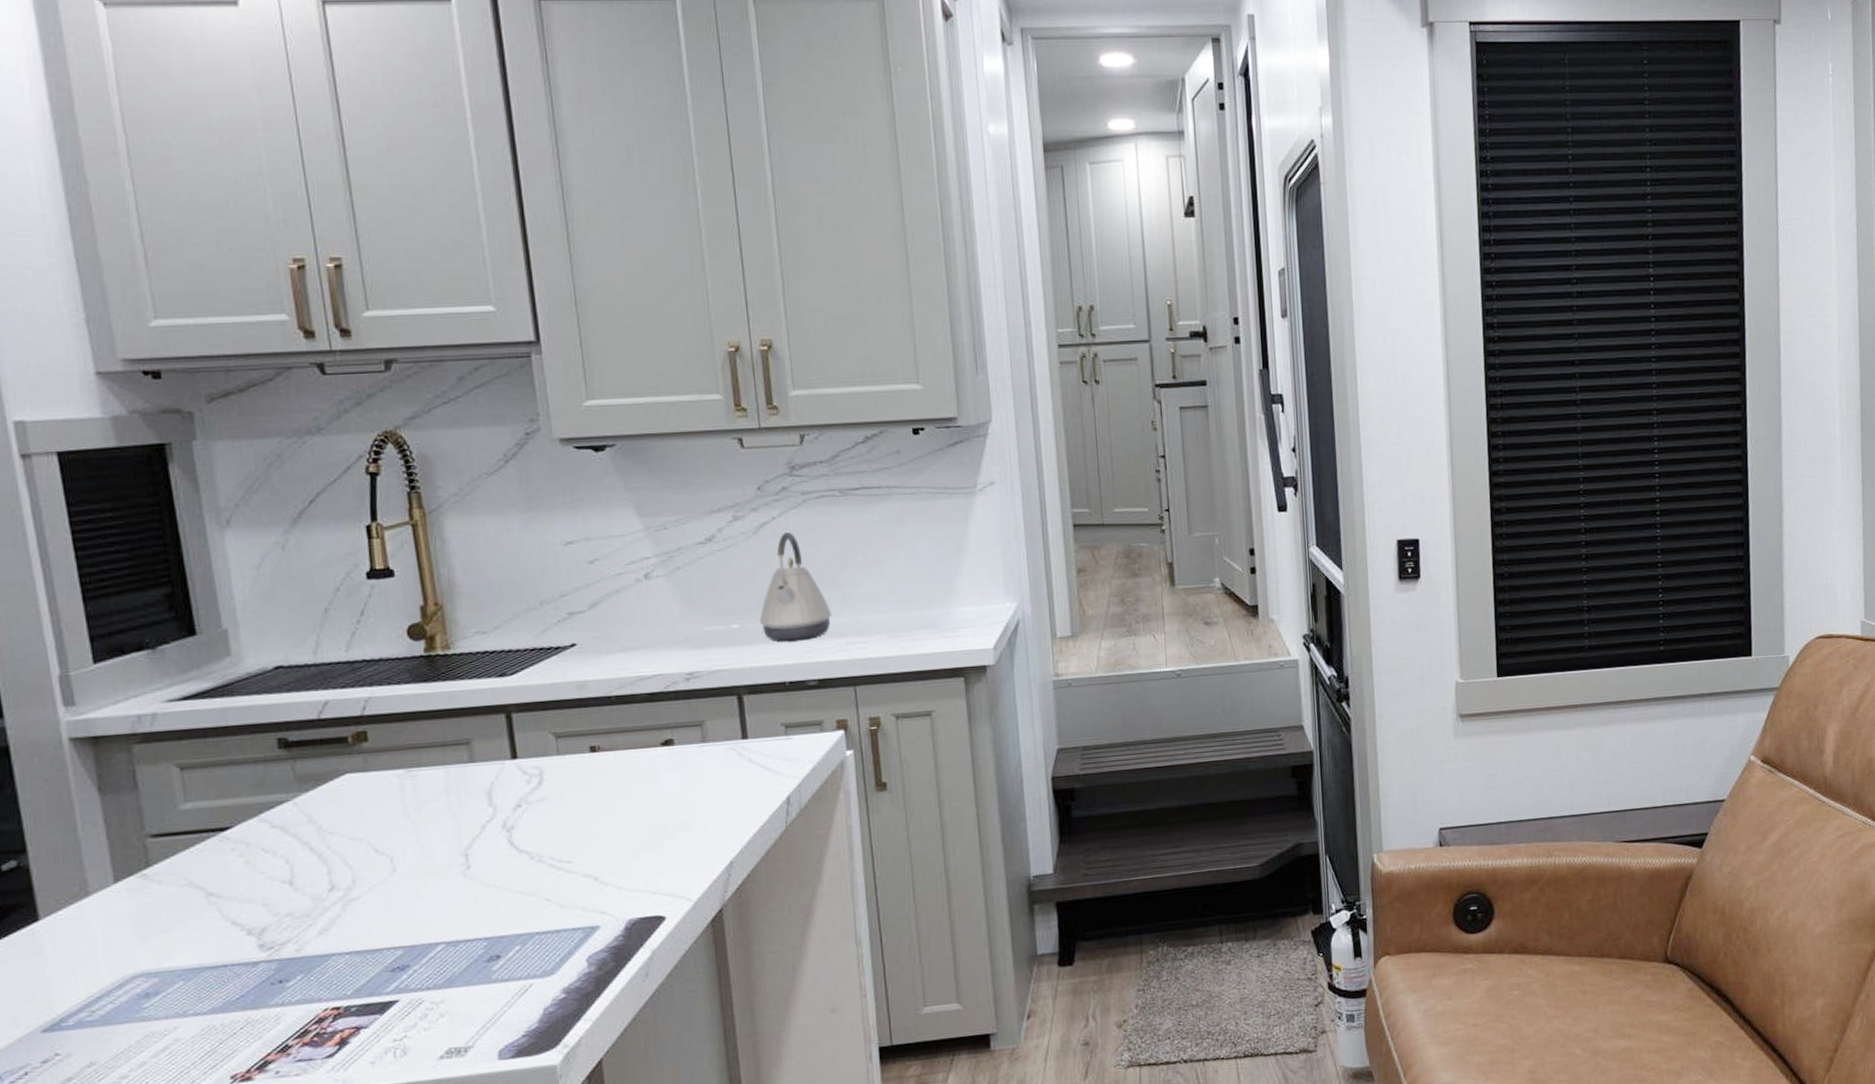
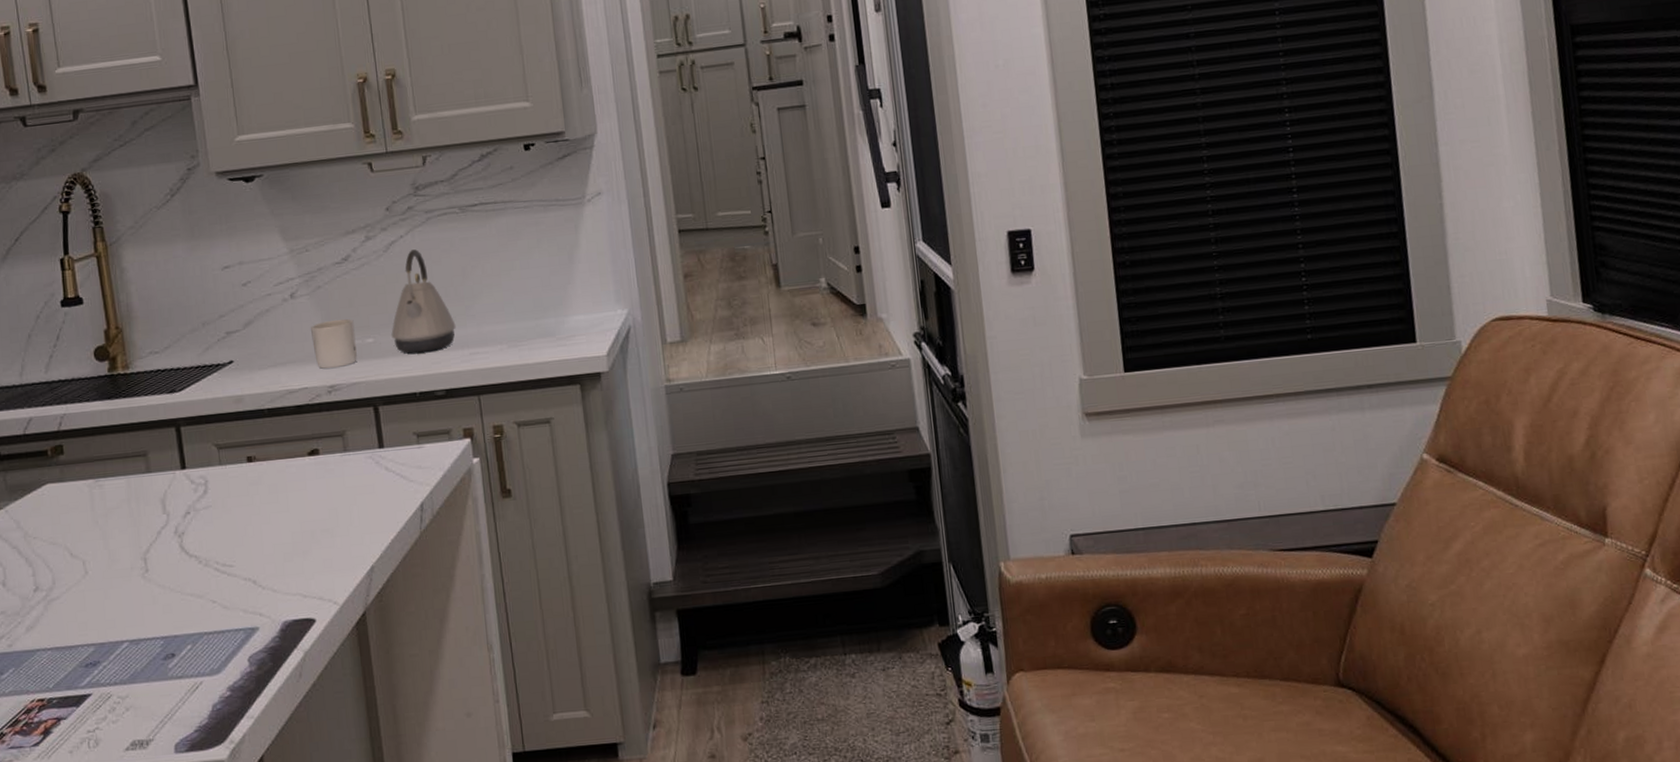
mug: none [668,602,720,656] -> present [311,318,357,370]

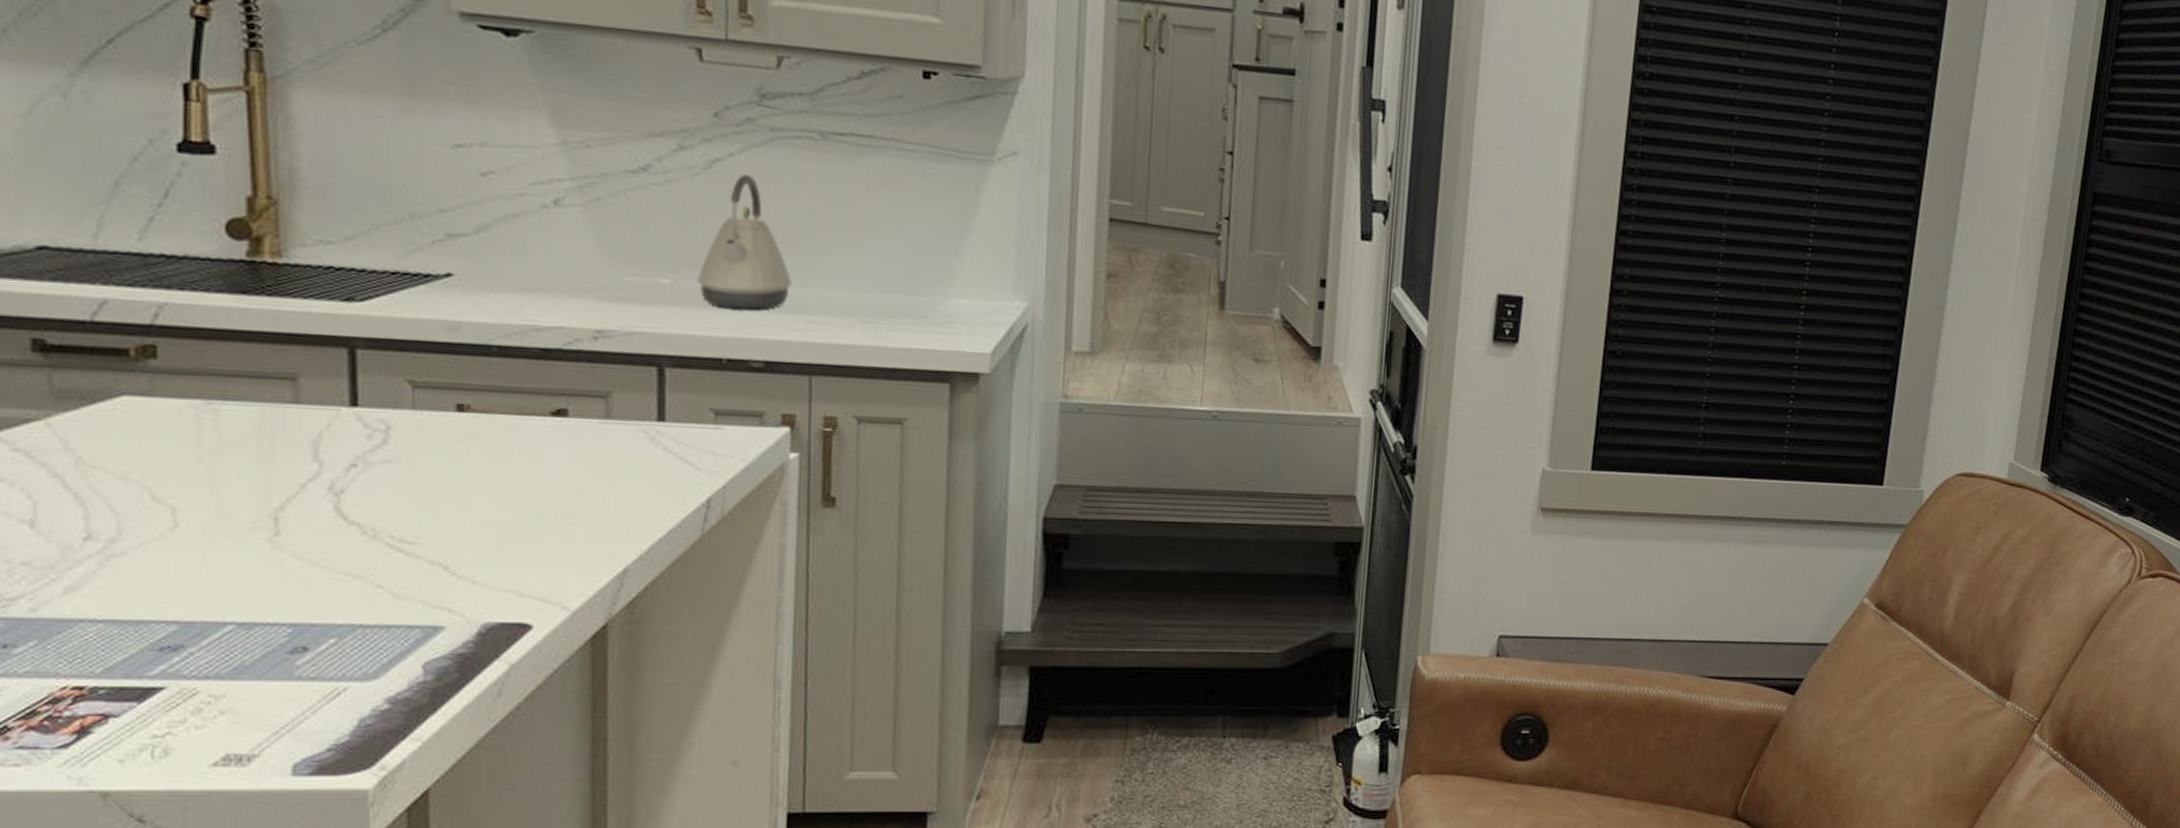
mug: present [311,318,357,370] -> none [578,245,645,310]

